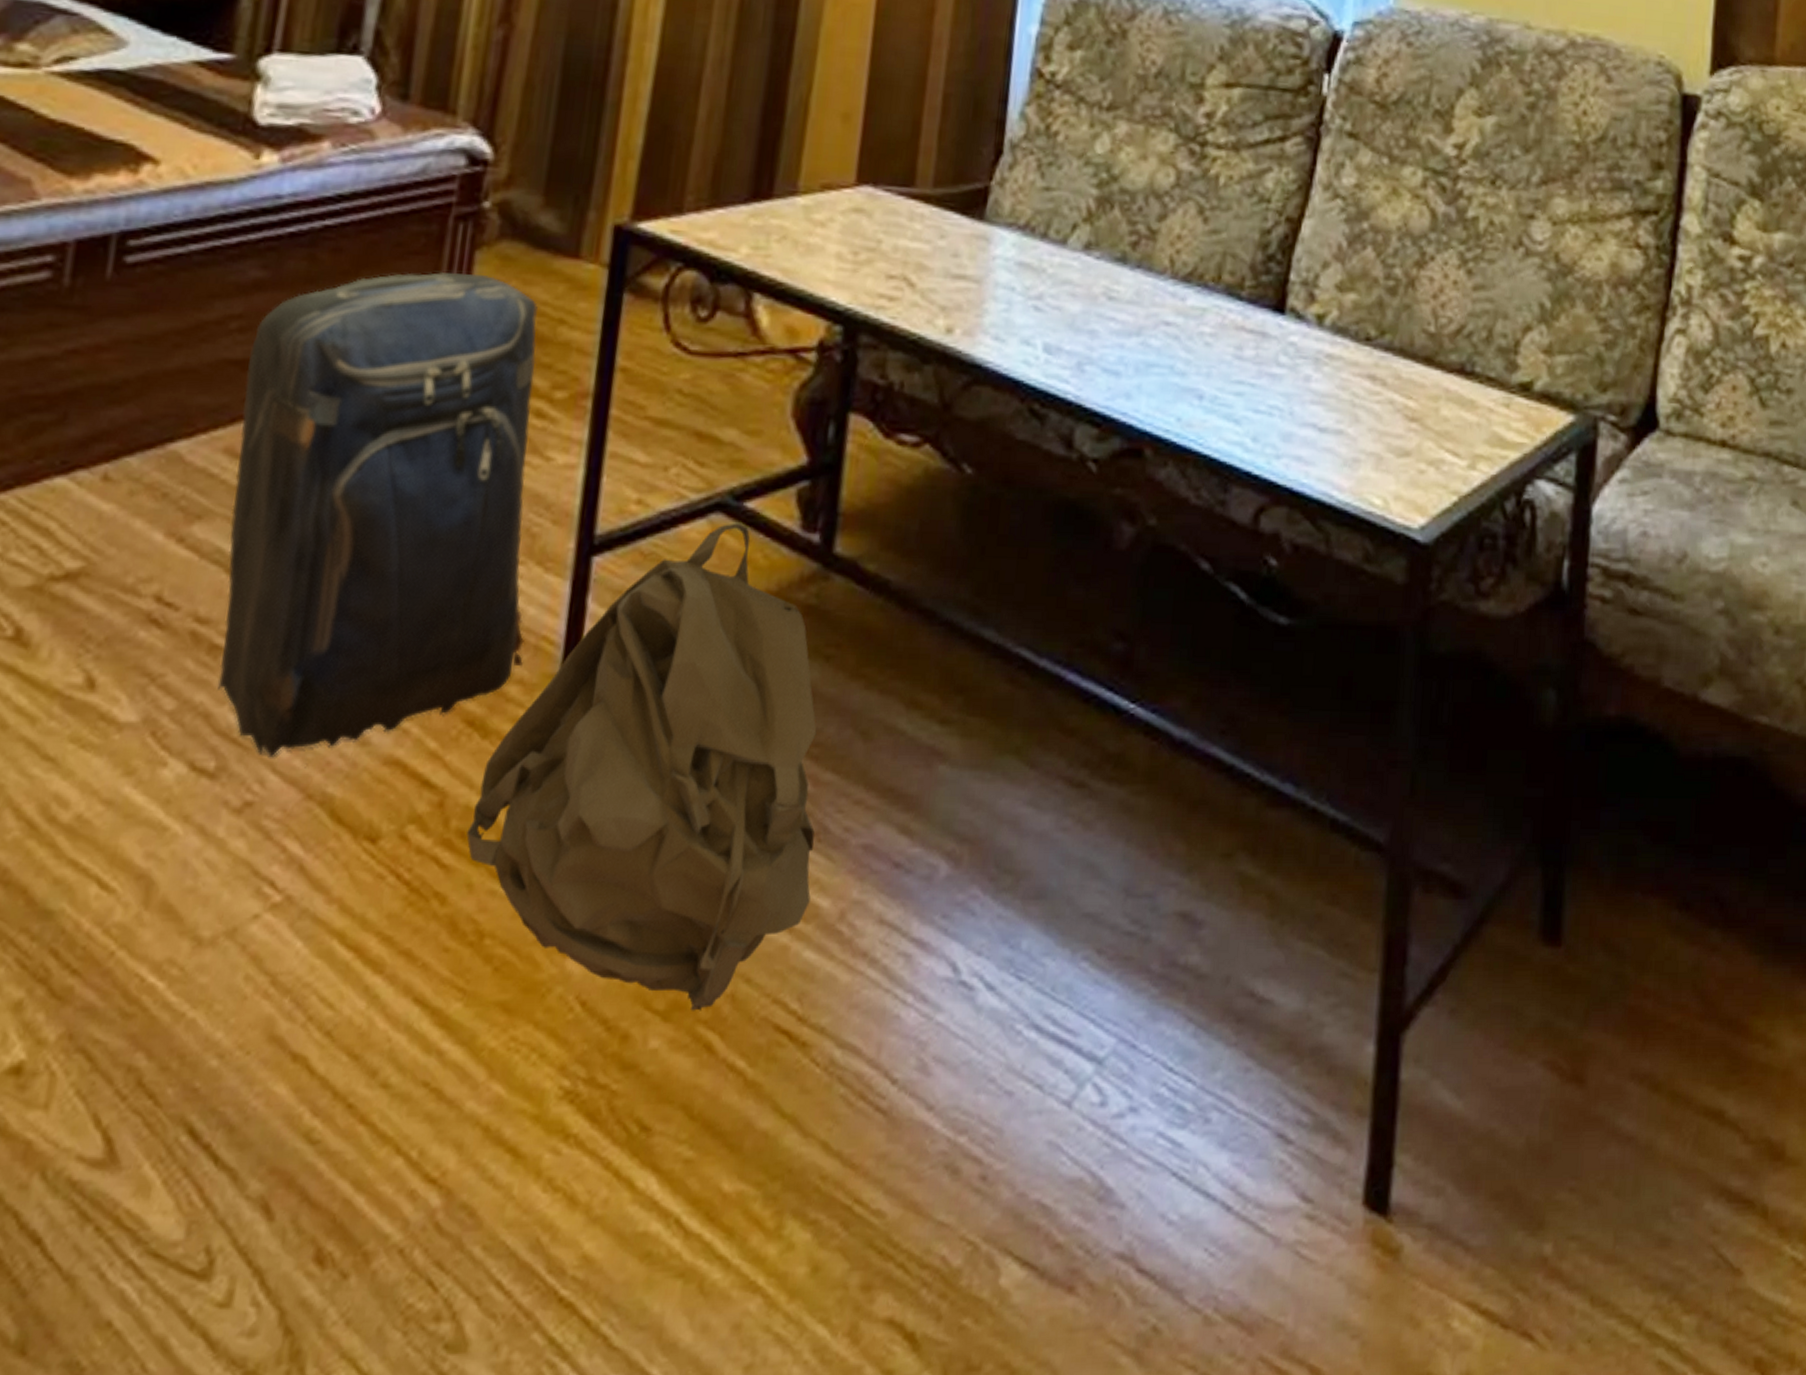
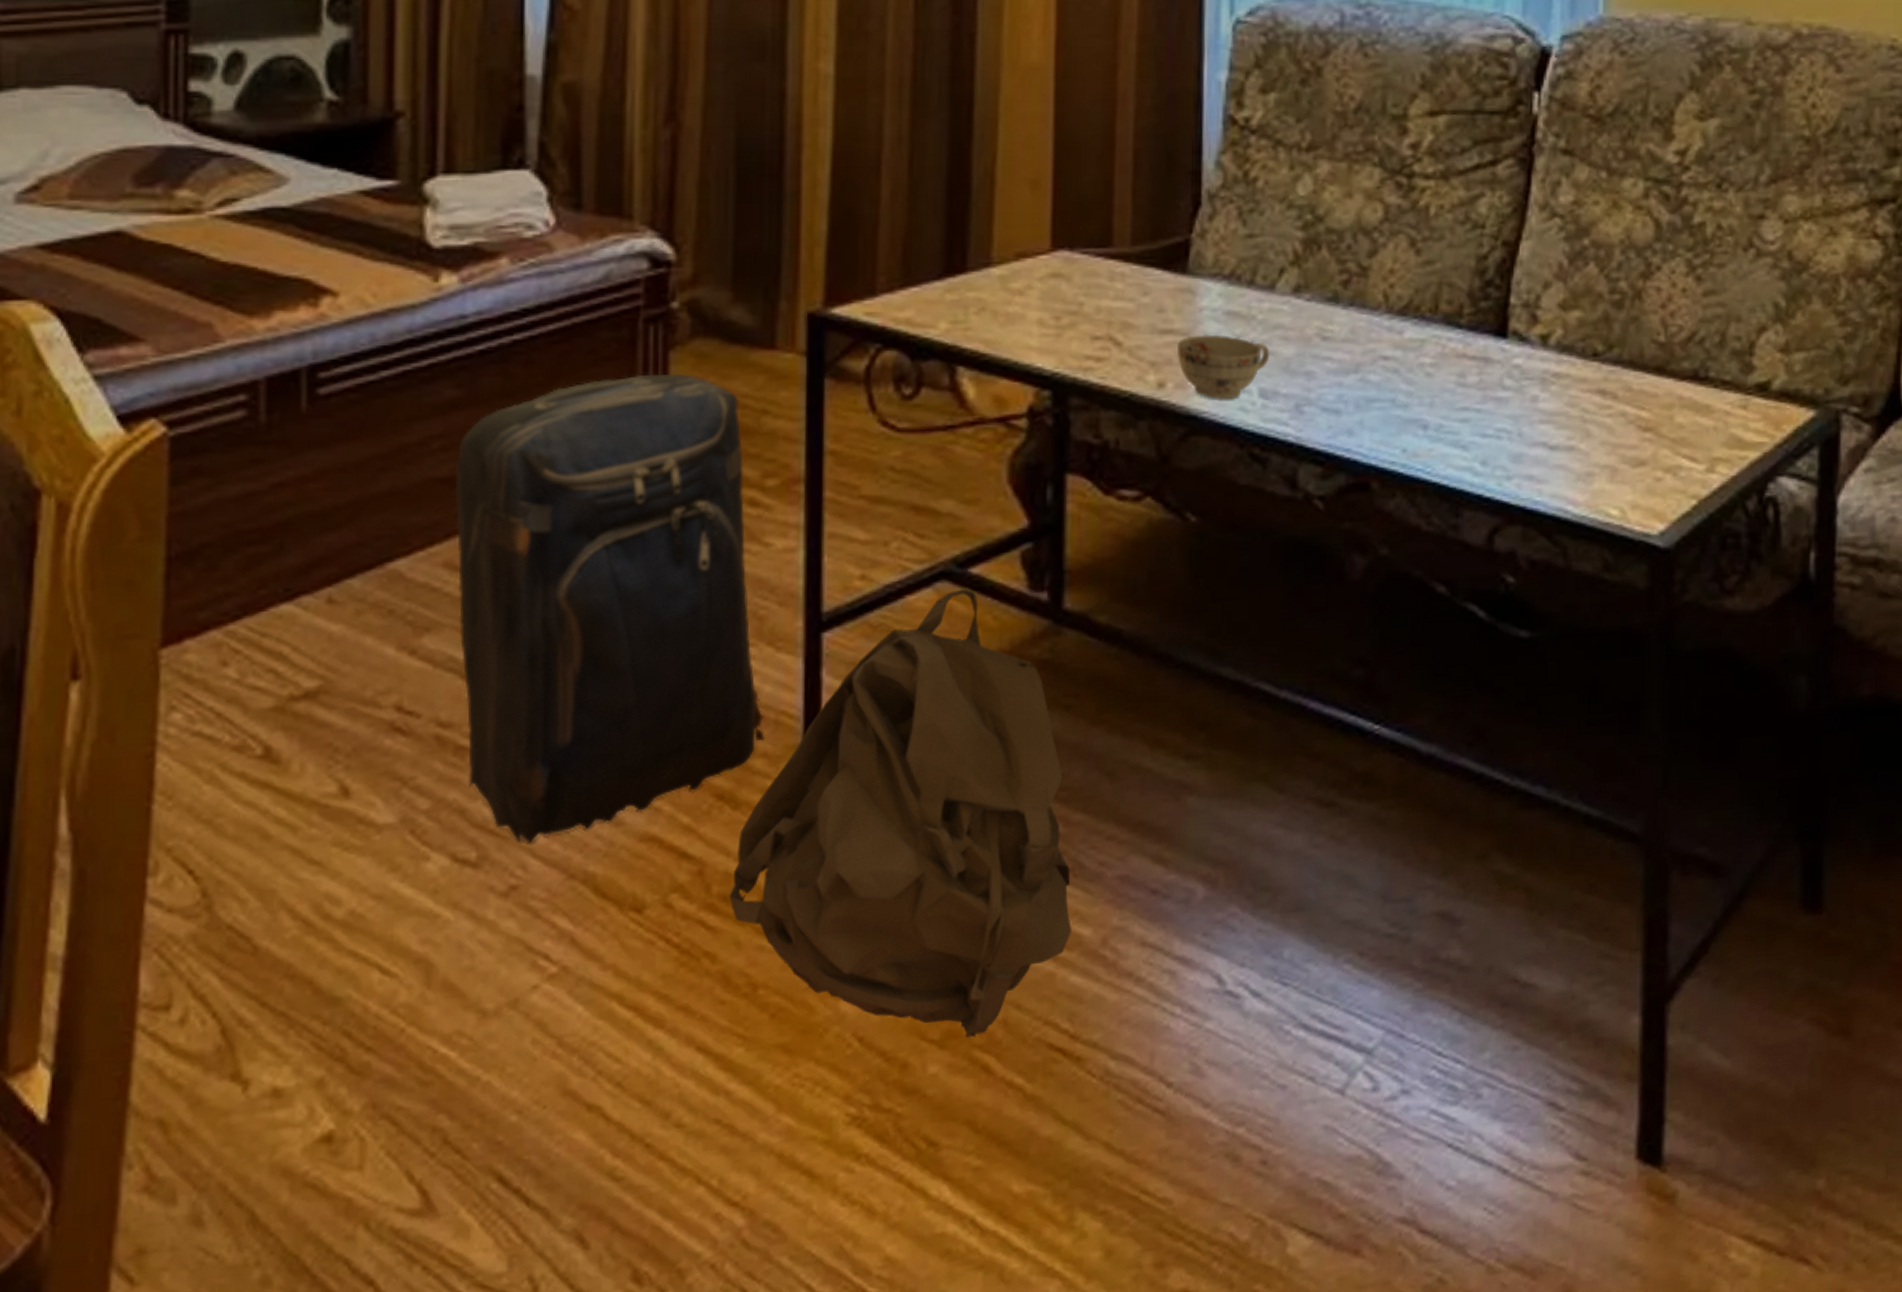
teacup: none [968,283,1057,352] -> present [1178,334,1270,400]

